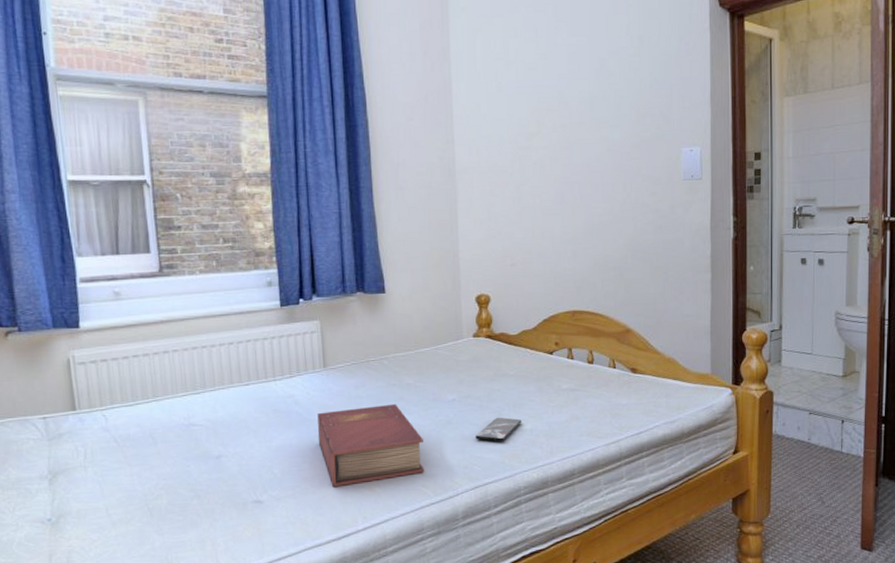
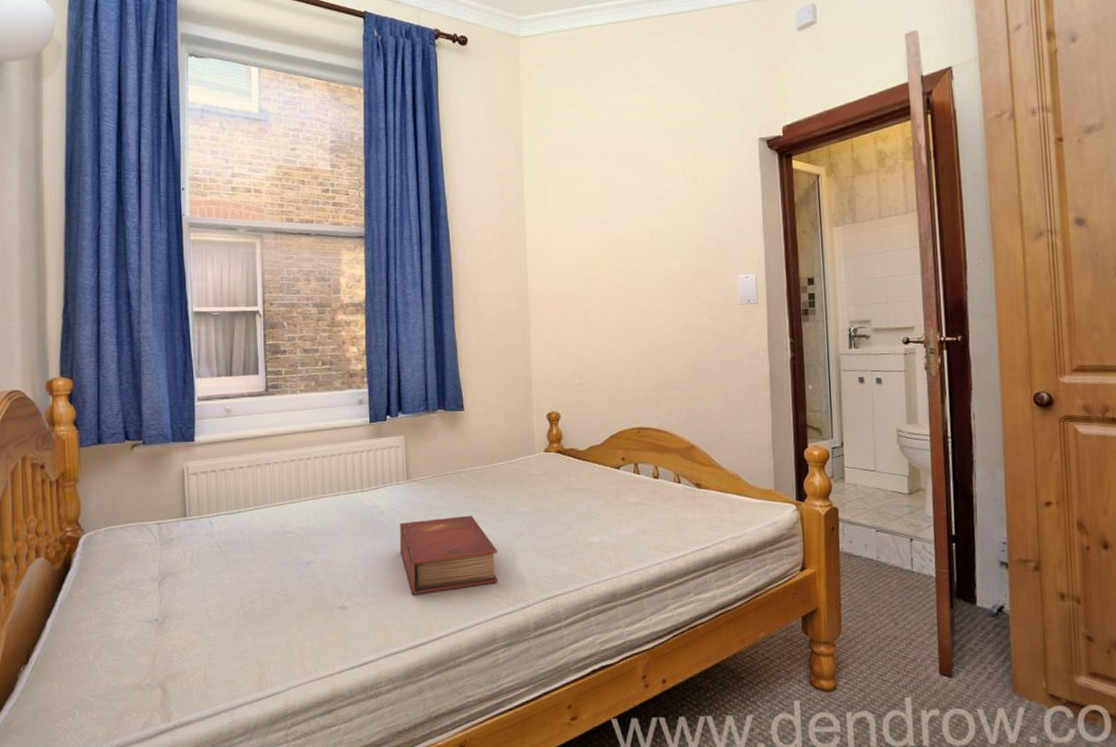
smartphone: present [476,417,522,442] -> none [547,529,591,554]

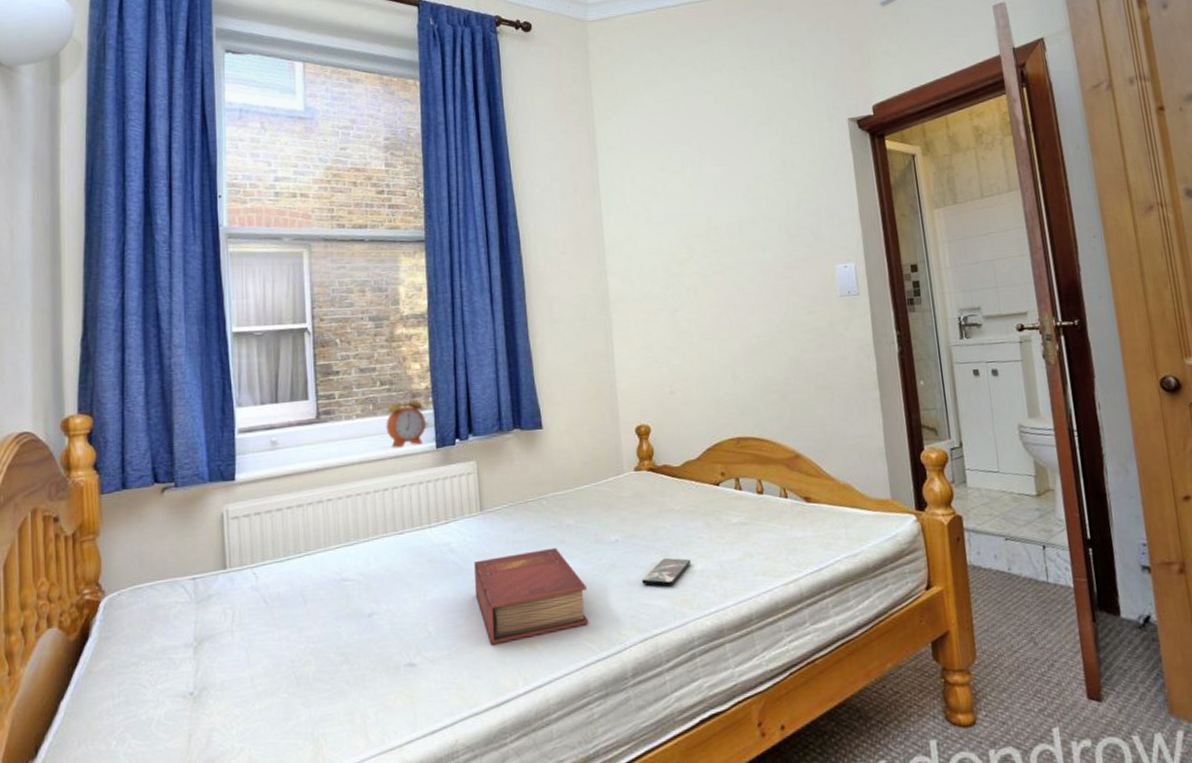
alarm clock: none [325,374,362,422] -> present [385,395,427,449]
smartphone: none [547,529,591,554] -> present [642,557,692,586]

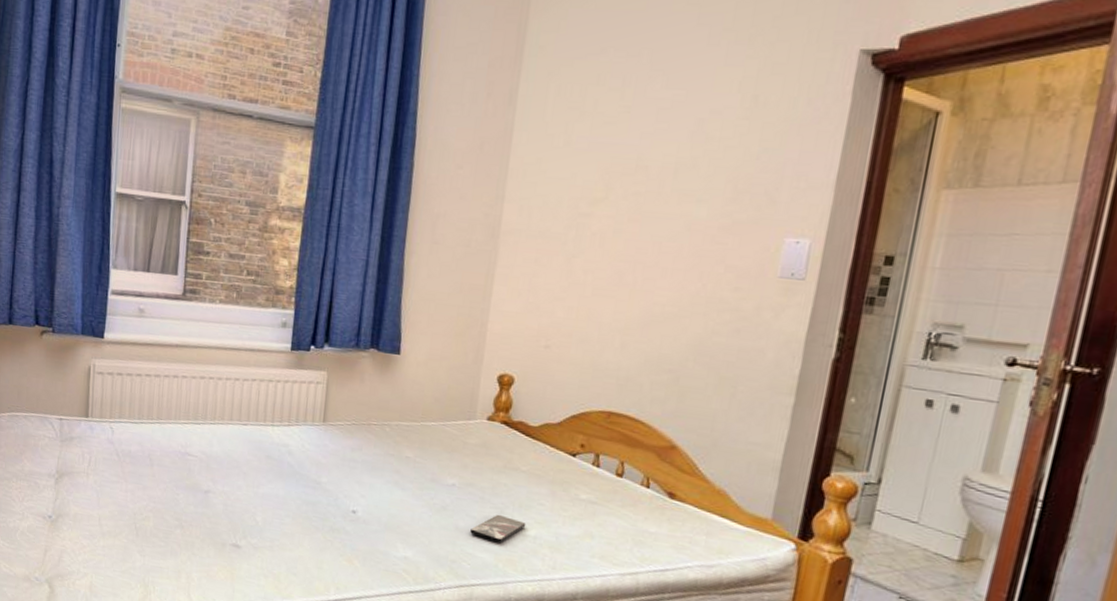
alarm clock: present [385,395,427,449] -> none [245,288,286,344]
book: present [474,547,589,646] -> none [304,468,413,557]

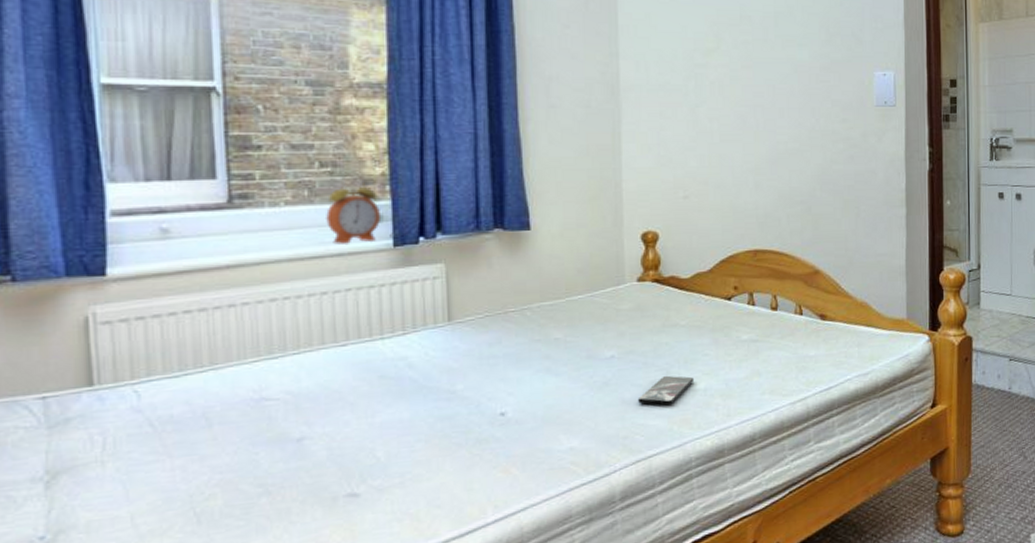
alarm clock: none [245,288,286,344] -> present [324,180,382,246]

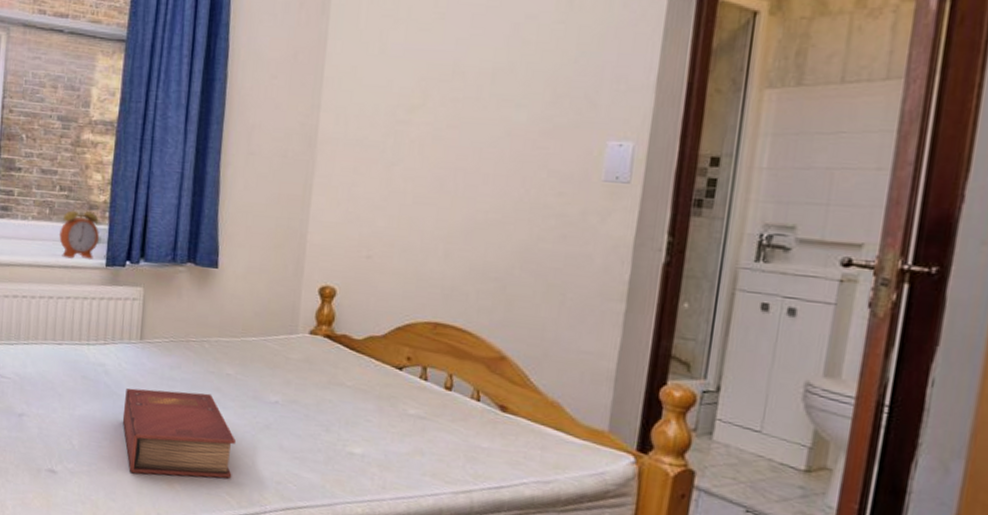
book: none [437,363,575,471] -> present [122,388,235,479]
smartphone: present [638,375,695,406] -> none [295,432,354,463]

